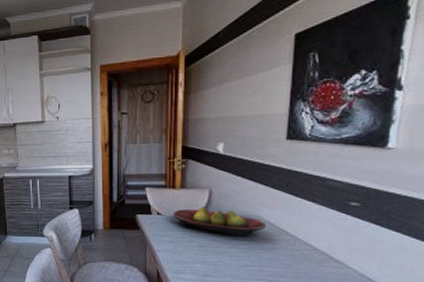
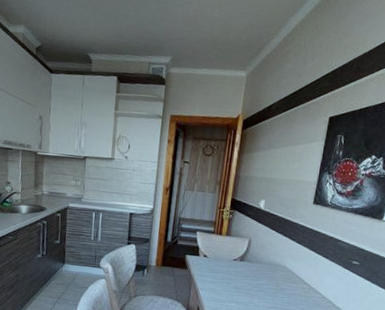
fruit bowl: present [173,207,266,237] -> none [217,253,290,282]

